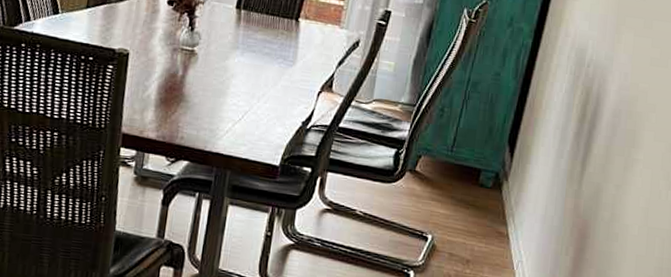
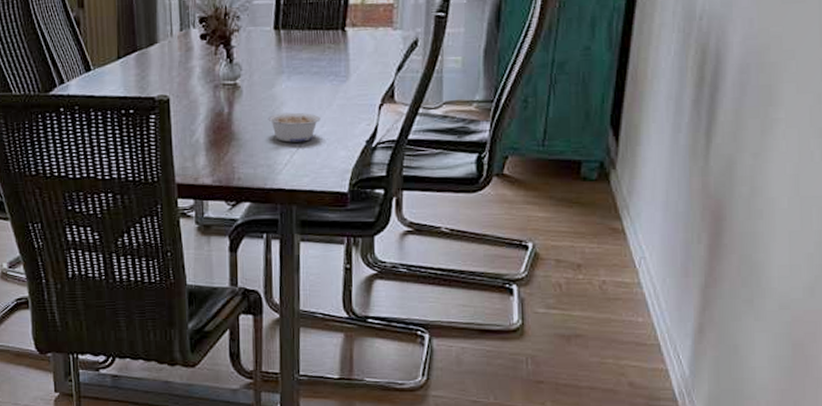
legume: none [217,84,265,114] -> present [268,112,321,143]

